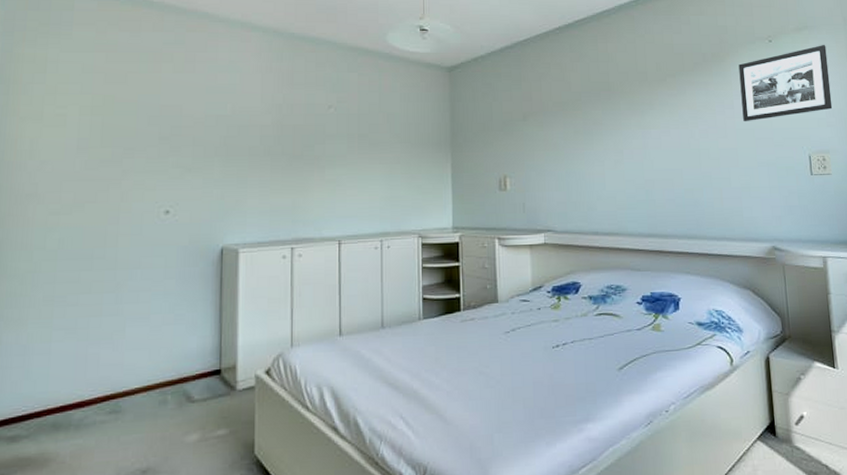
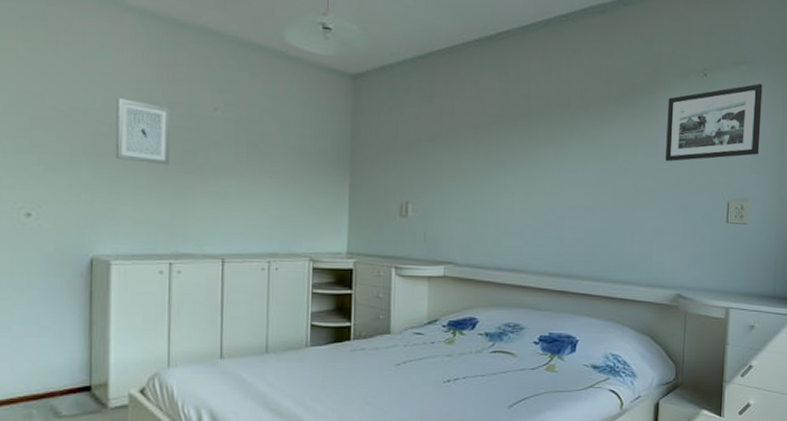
wall art: none [243,104,291,159] -> present [115,98,171,164]

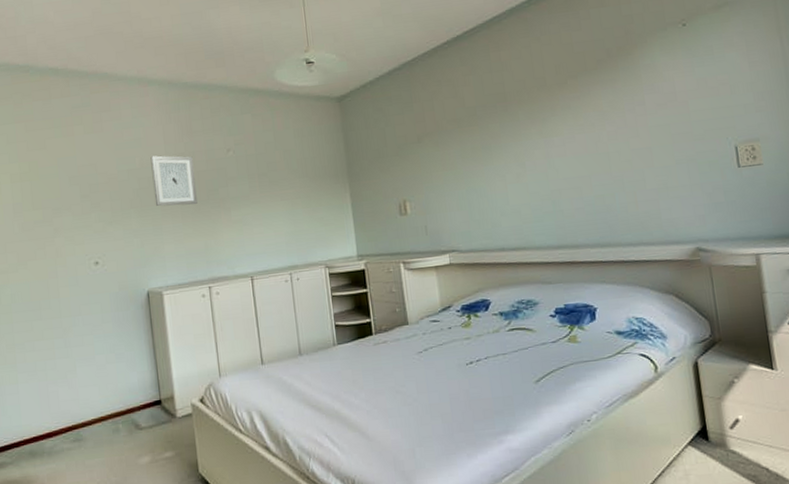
picture frame: present [665,83,763,162] -> none [648,19,762,118]

